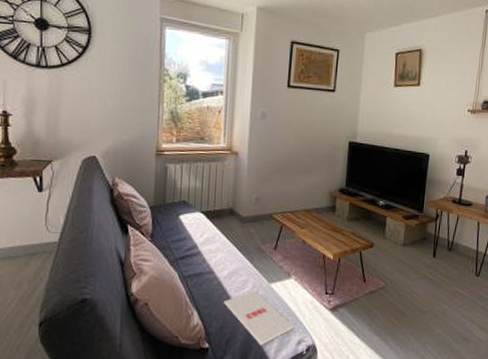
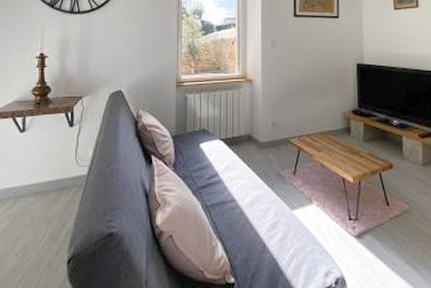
magazine: present [223,290,295,346] -> none [246,218,321,279]

